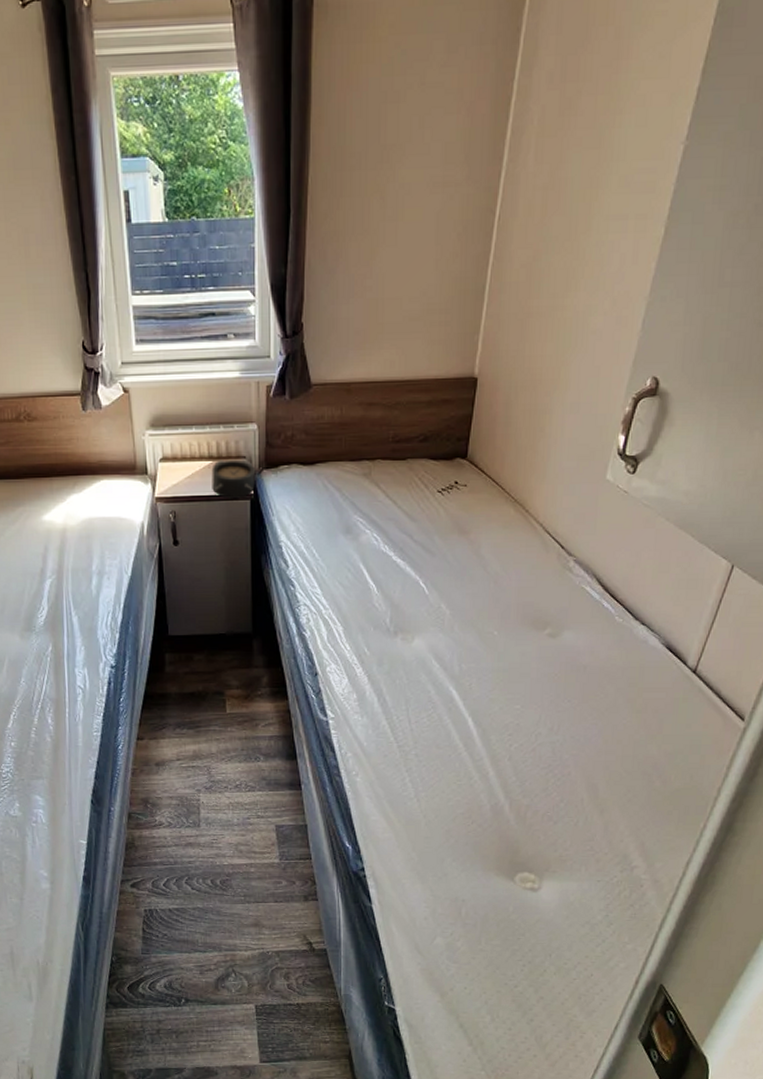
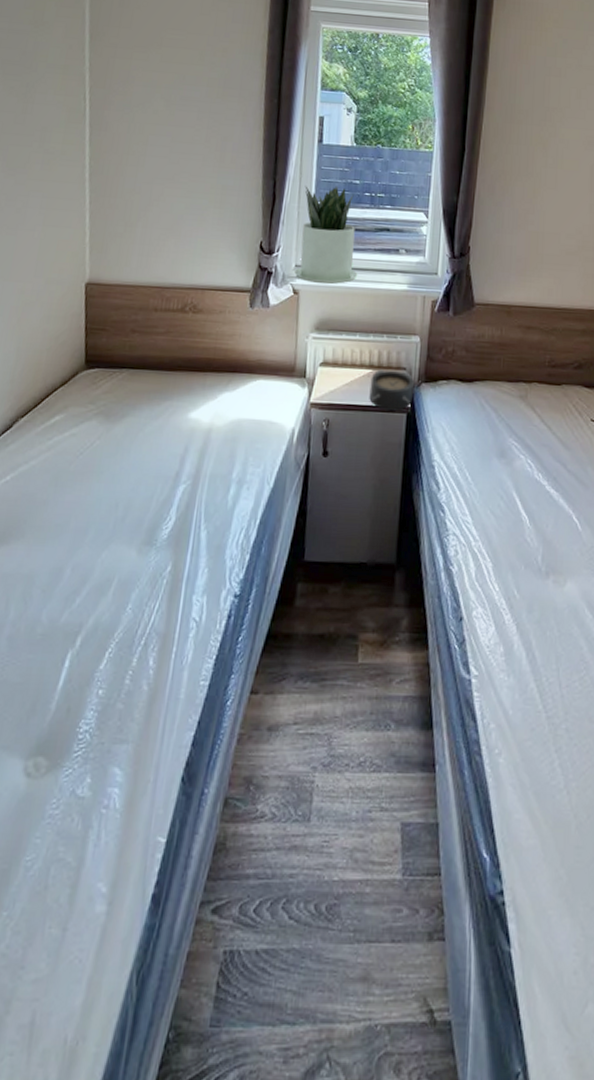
planter: none [119,270,187,380] -> present [294,186,358,285]

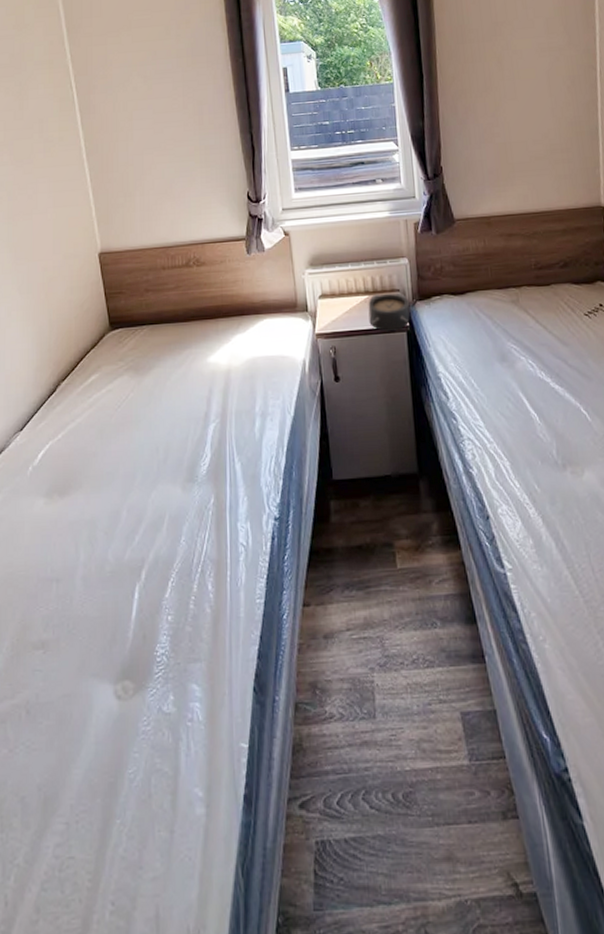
planter: present [294,186,358,285] -> none [279,129,341,223]

